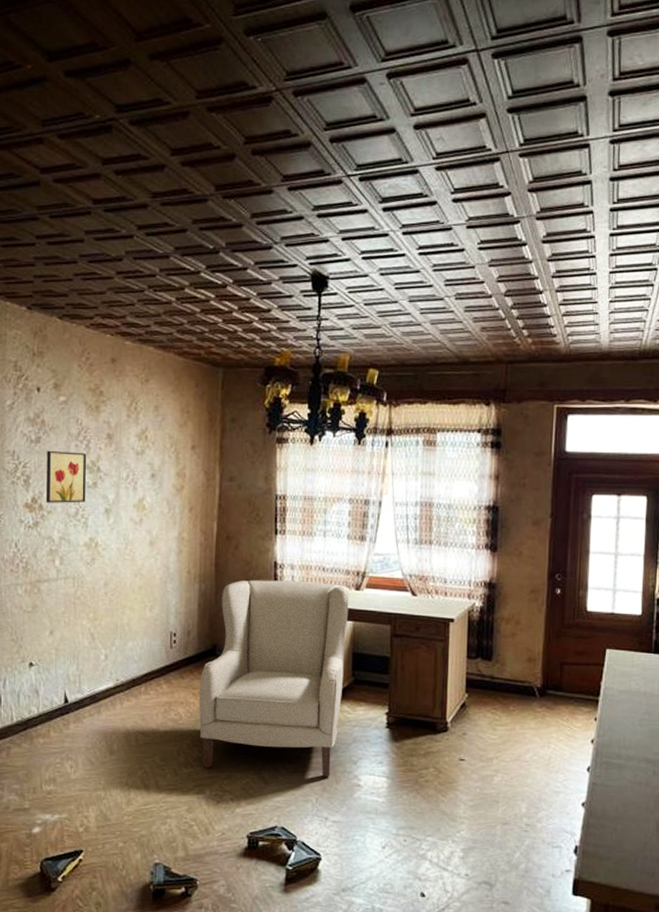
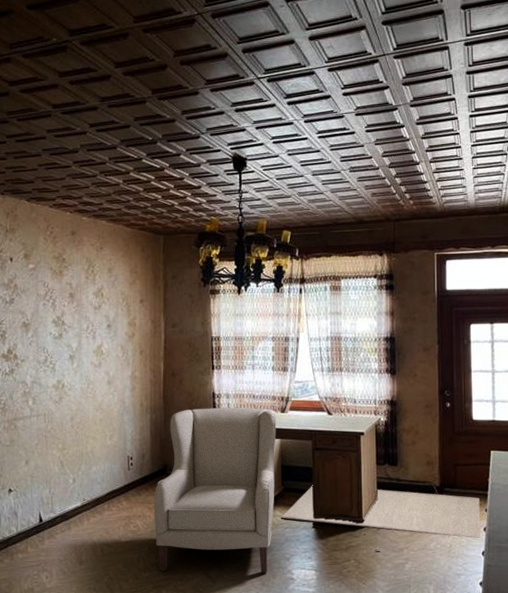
wall art: present [45,450,87,503] -> none [19,309,53,353]
rug: none [349,677,589,751] -> present [281,485,481,538]

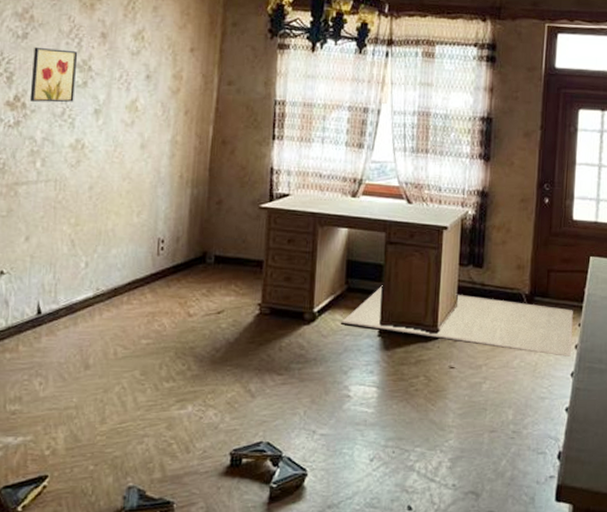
wall art: none [19,309,53,353] -> present [29,46,78,103]
chair: present [154,407,277,574] -> none [184,185,346,389]

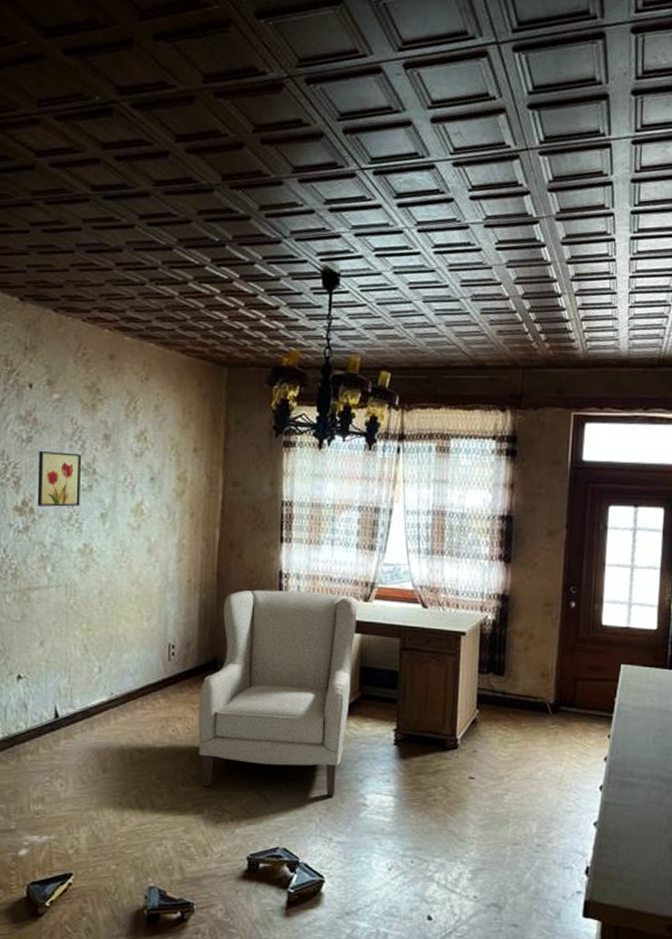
chair: none [184,185,346,389] -> present [198,590,358,797]
rug: present [341,285,573,356] -> none [356,693,602,769]

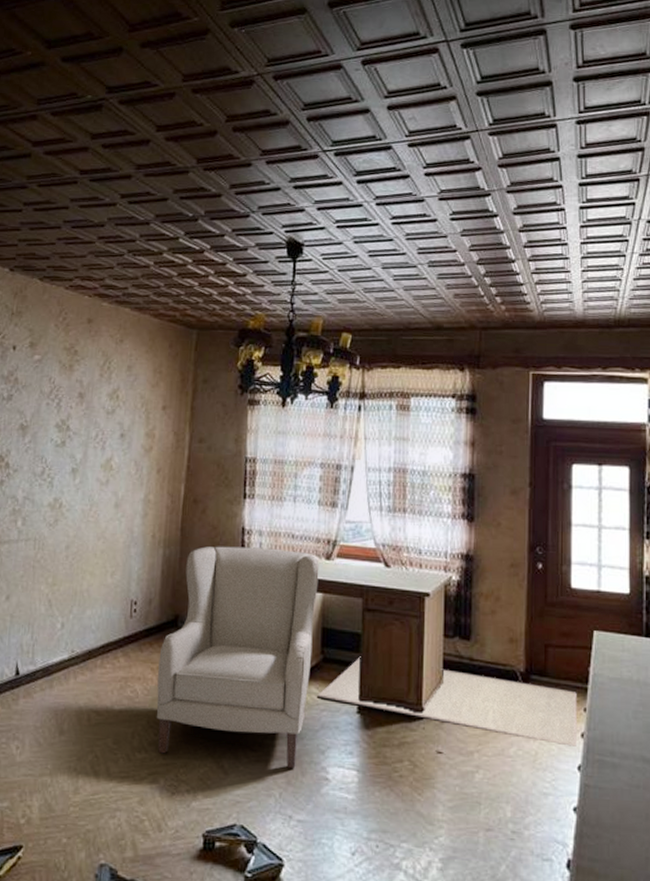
wall art: present [37,450,82,507] -> none [12,408,58,462]
rug: none [356,693,602,769] -> present [317,656,577,747]

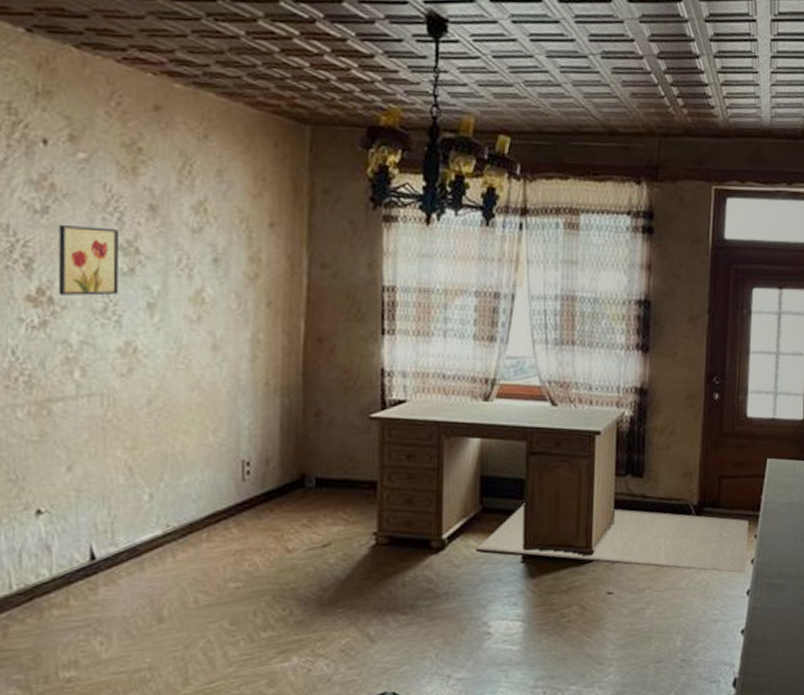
wall art: none [12,408,58,462] -> present [58,224,120,296]
chair: present [156,546,319,769] -> none [283,391,476,630]

